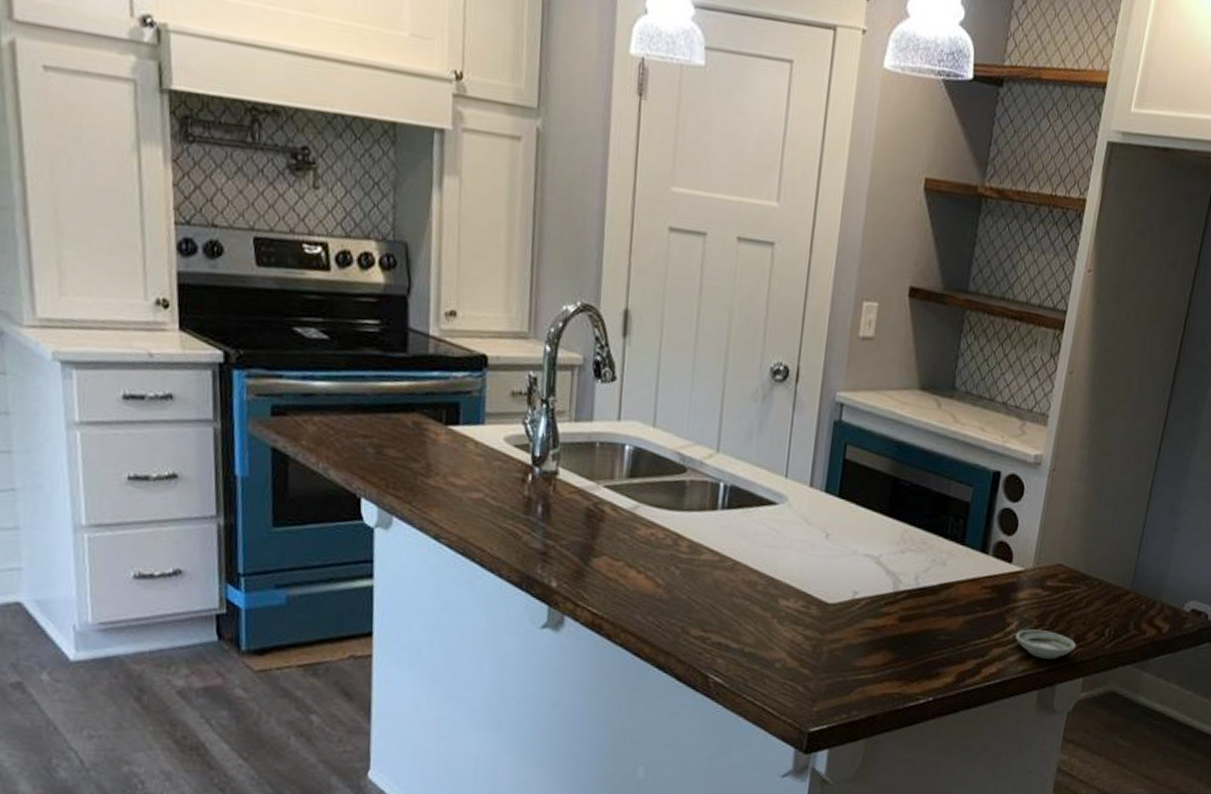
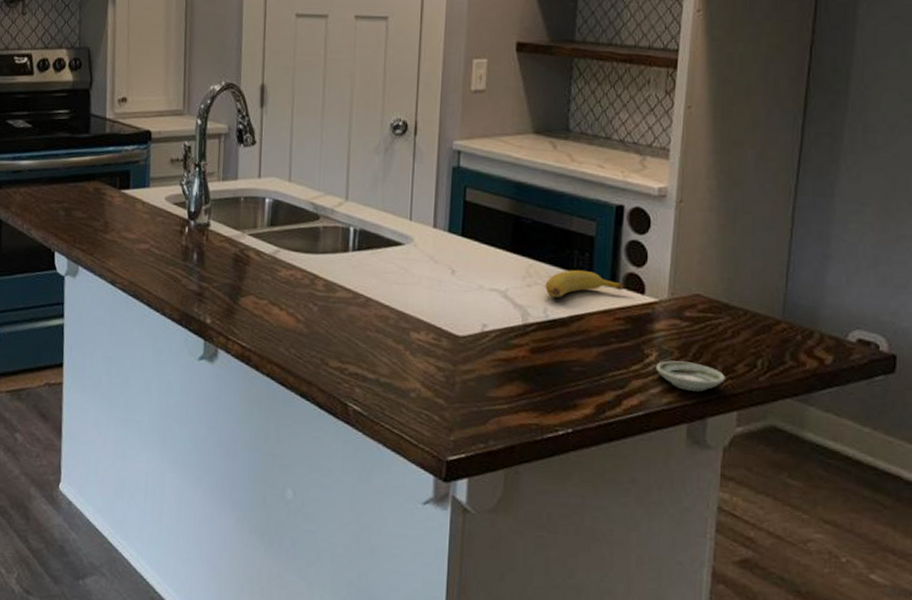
banana: none [918,536,995,566] -> present [545,269,625,298]

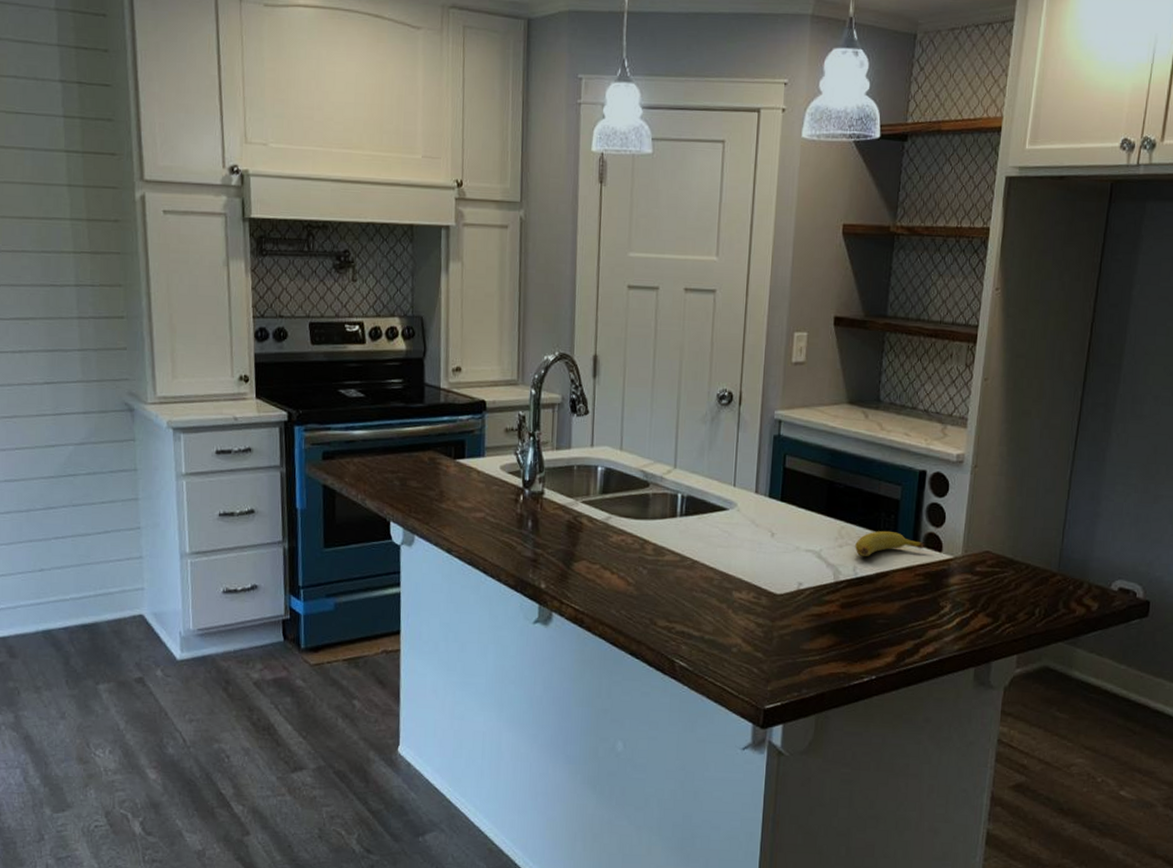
saucer: present [656,360,725,392] -> none [950,611,1008,638]

